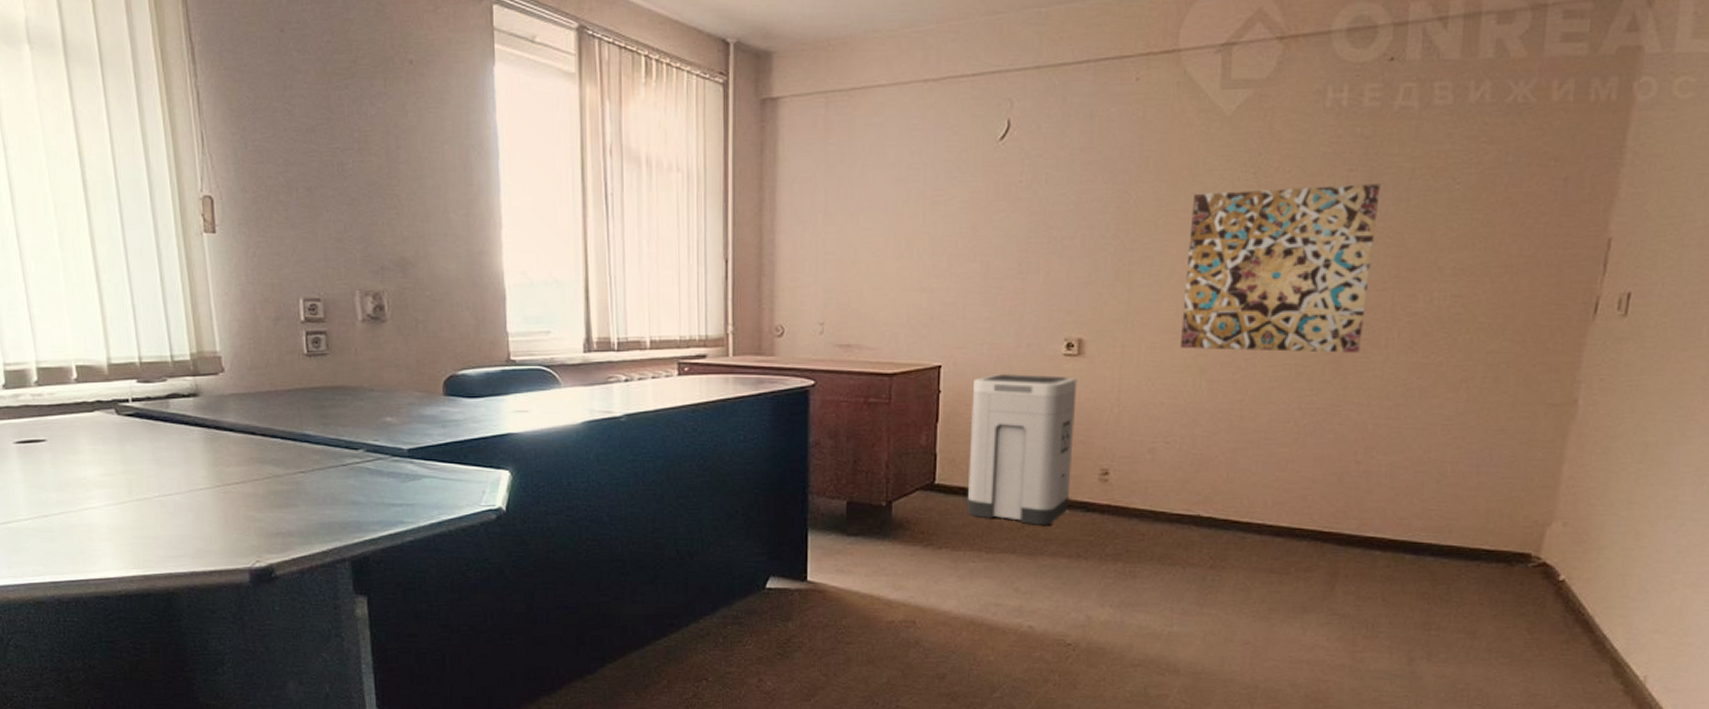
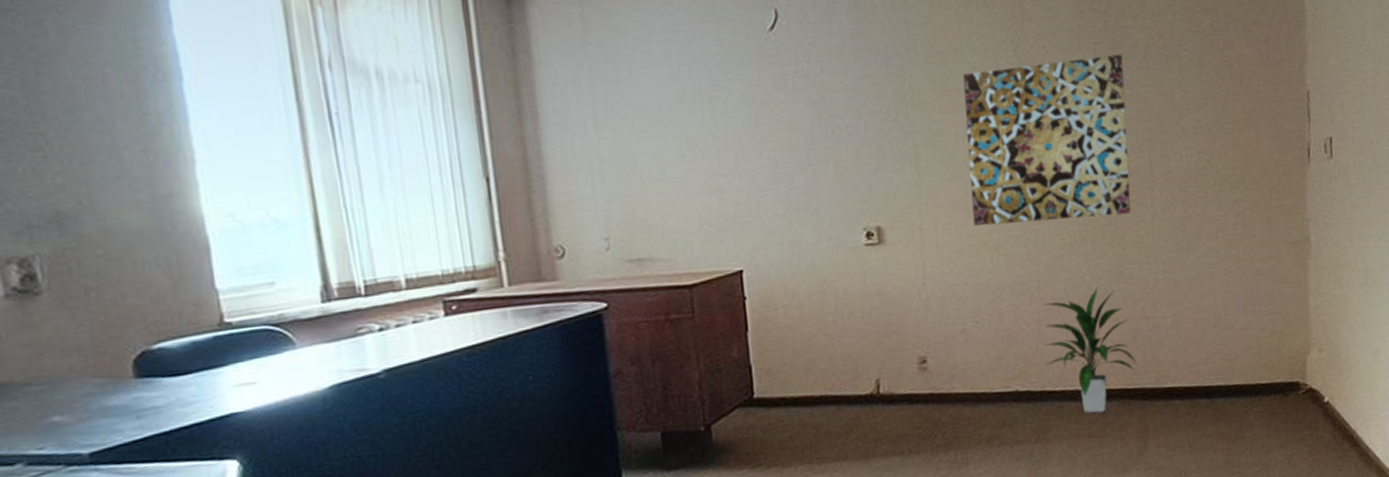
trash can: present [966,374,1077,525] -> none [779,267,893,428]
indoor plant: none [1235,424,1337,550] -> present [1043,287,1136,414]

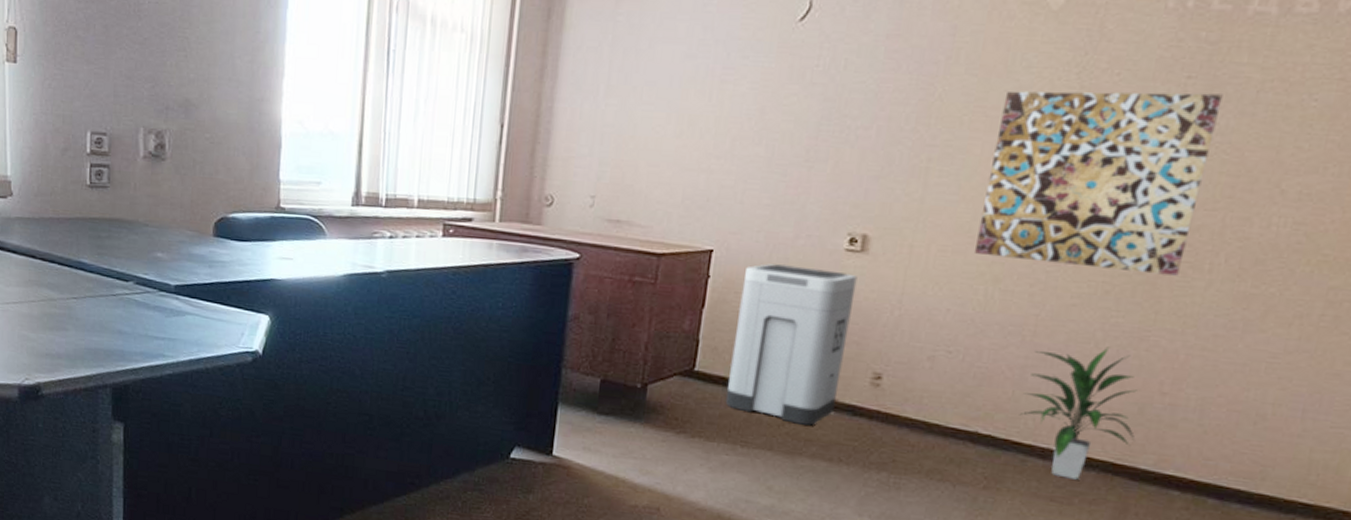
trash can: none [779,267,893,428] -> present [725,263,858,426]

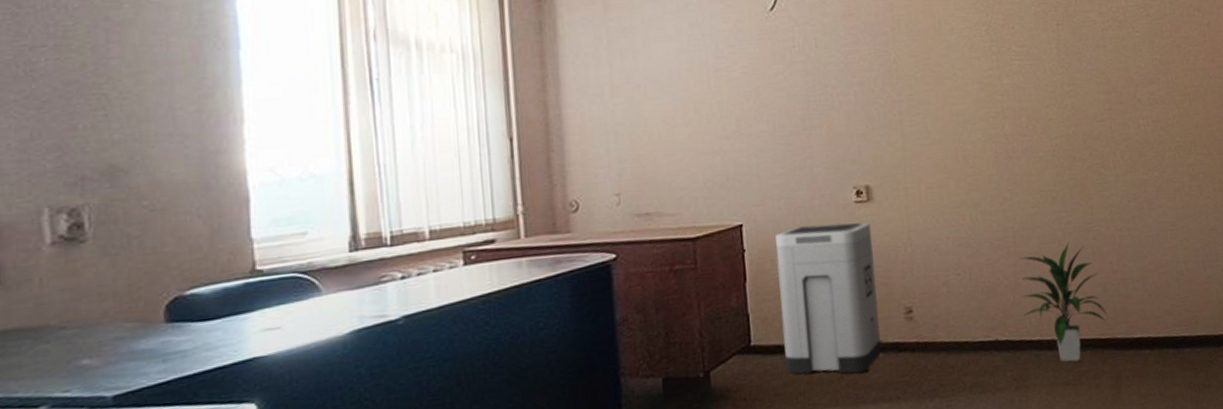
wall art: present [974,91,1223,276] -> none [941,34,1096,186]

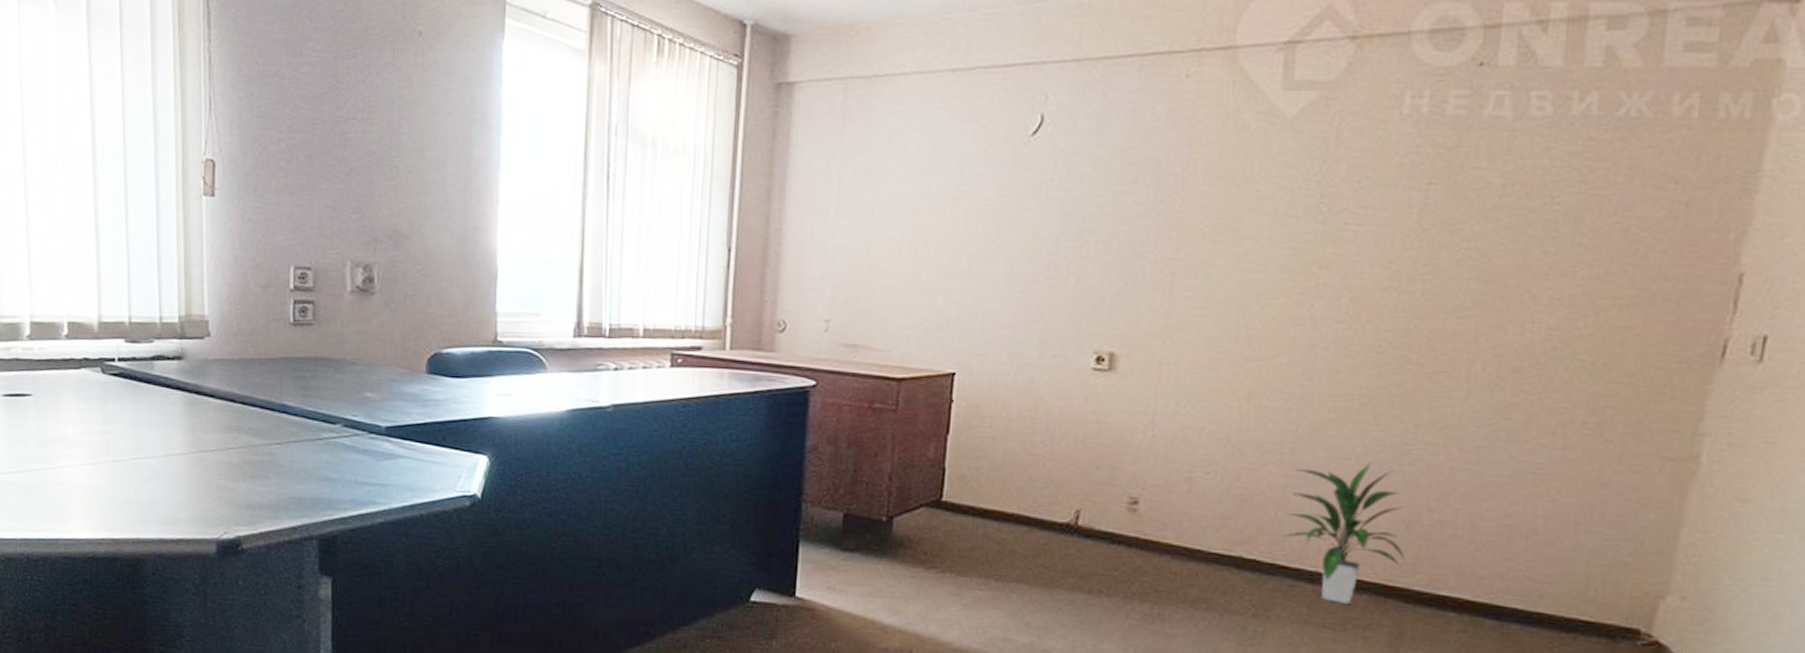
trash can: present [775,222,882,375] -> none [975,386,1107,556]

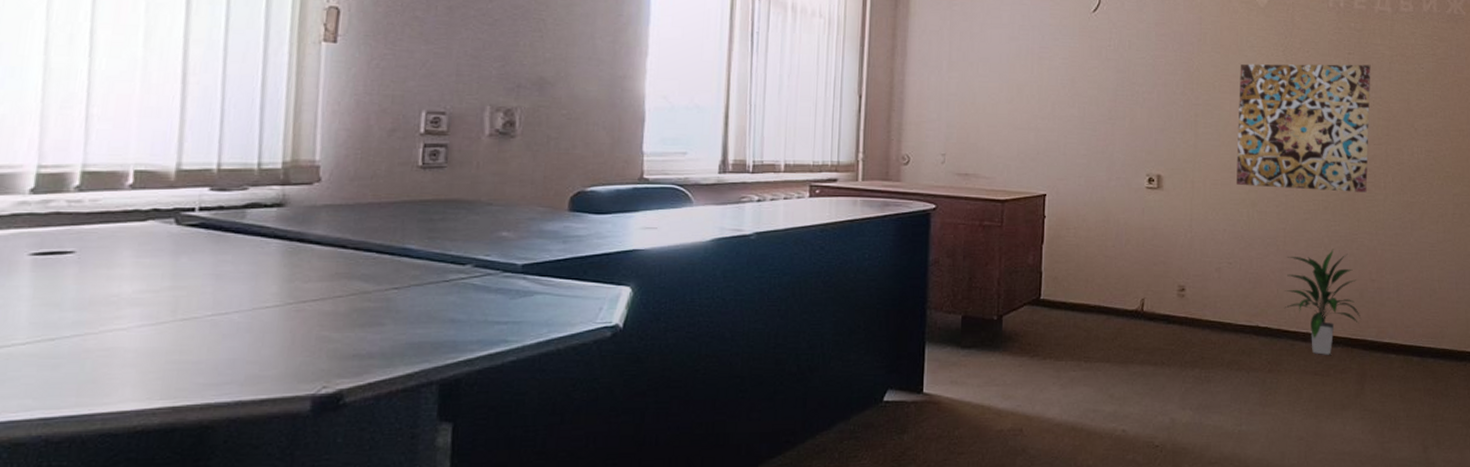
wall art: none [1225,199,1465,386] -> present [1236,64,1371,193]

